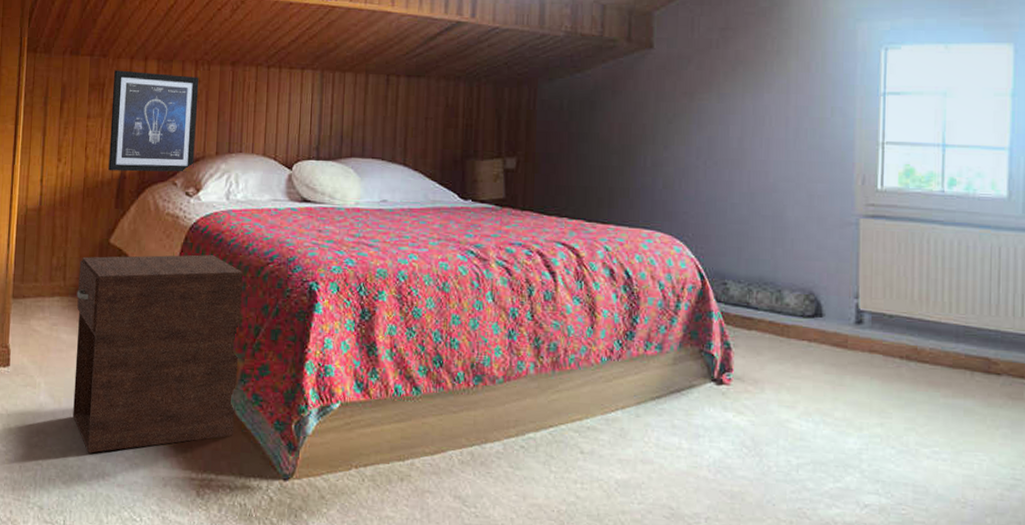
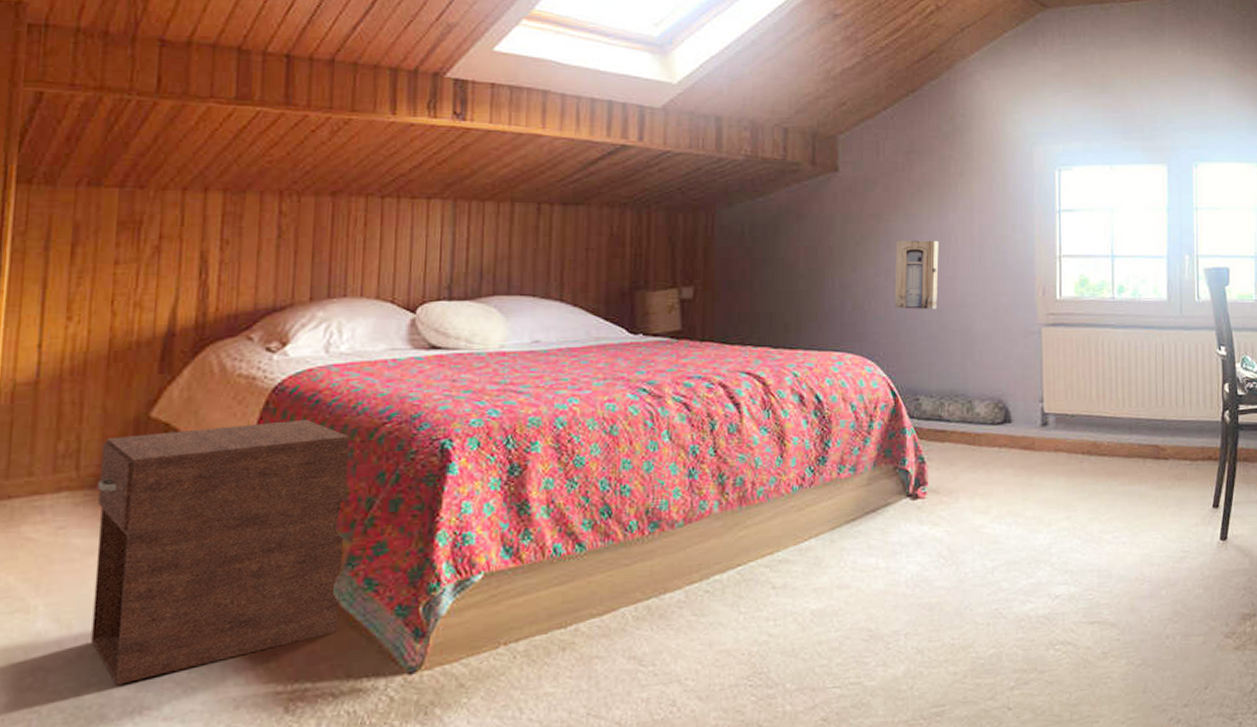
wall art: present [108,70,199,172] -> none [148,204,285,328]
wall art: none [705,120,752,193] -> present [894,240,939,310]

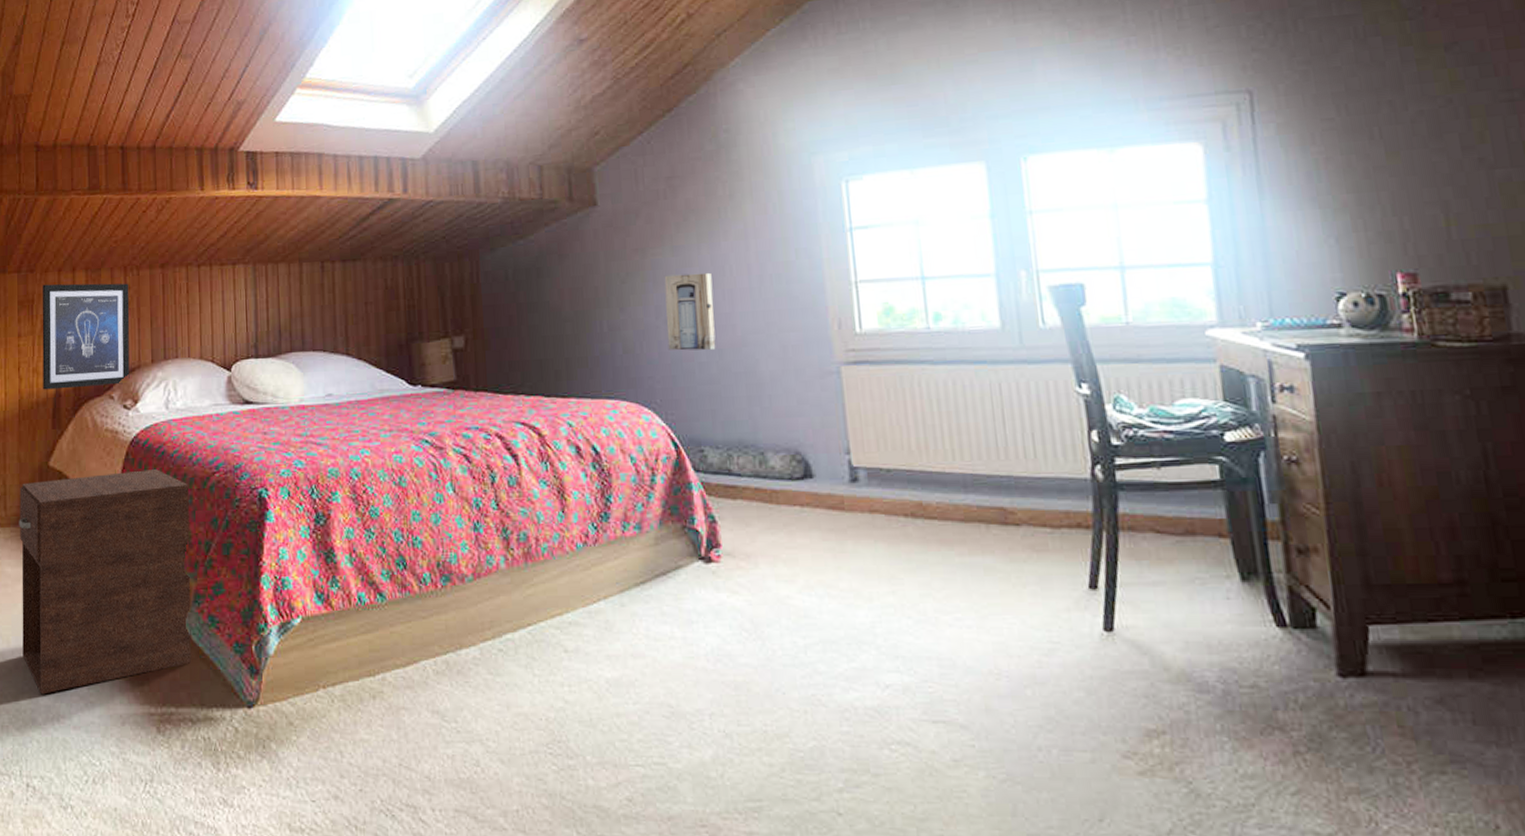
wall art: none [148,204,285,328] -> present [42,283,130,390]

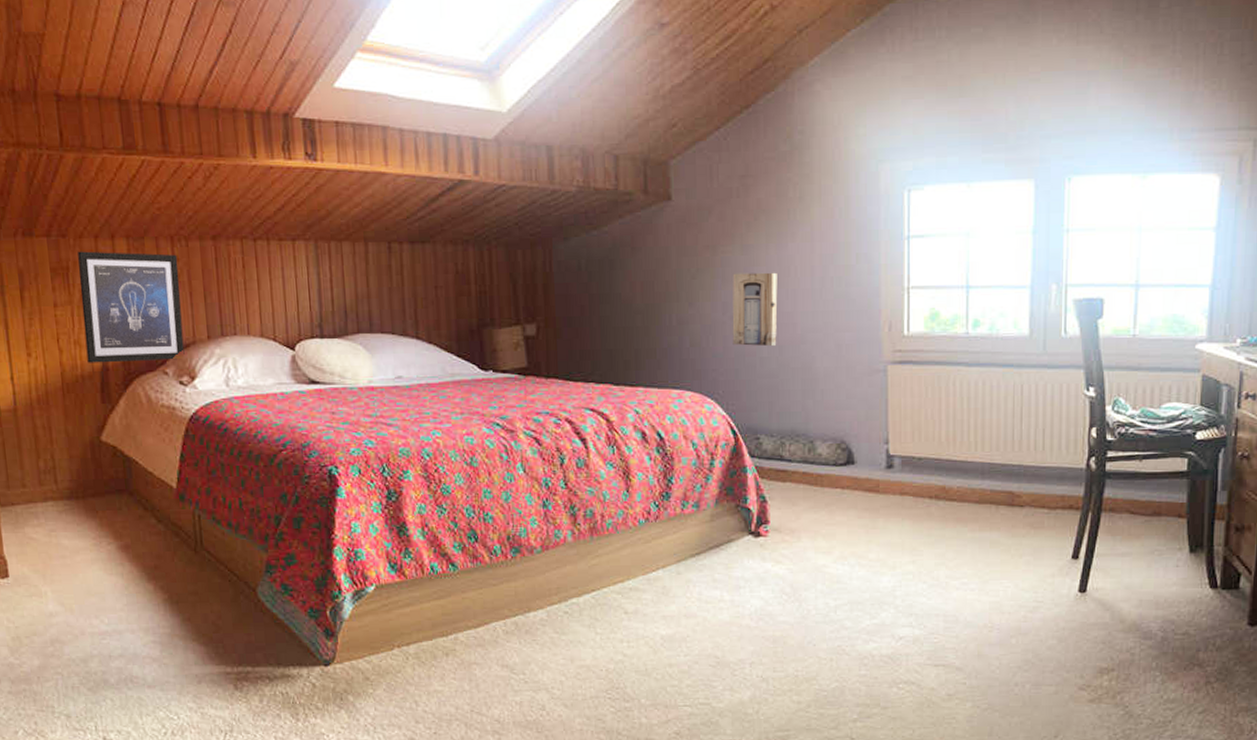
nightstand: present [19,469,192,695] -> none [70,446,267,658]

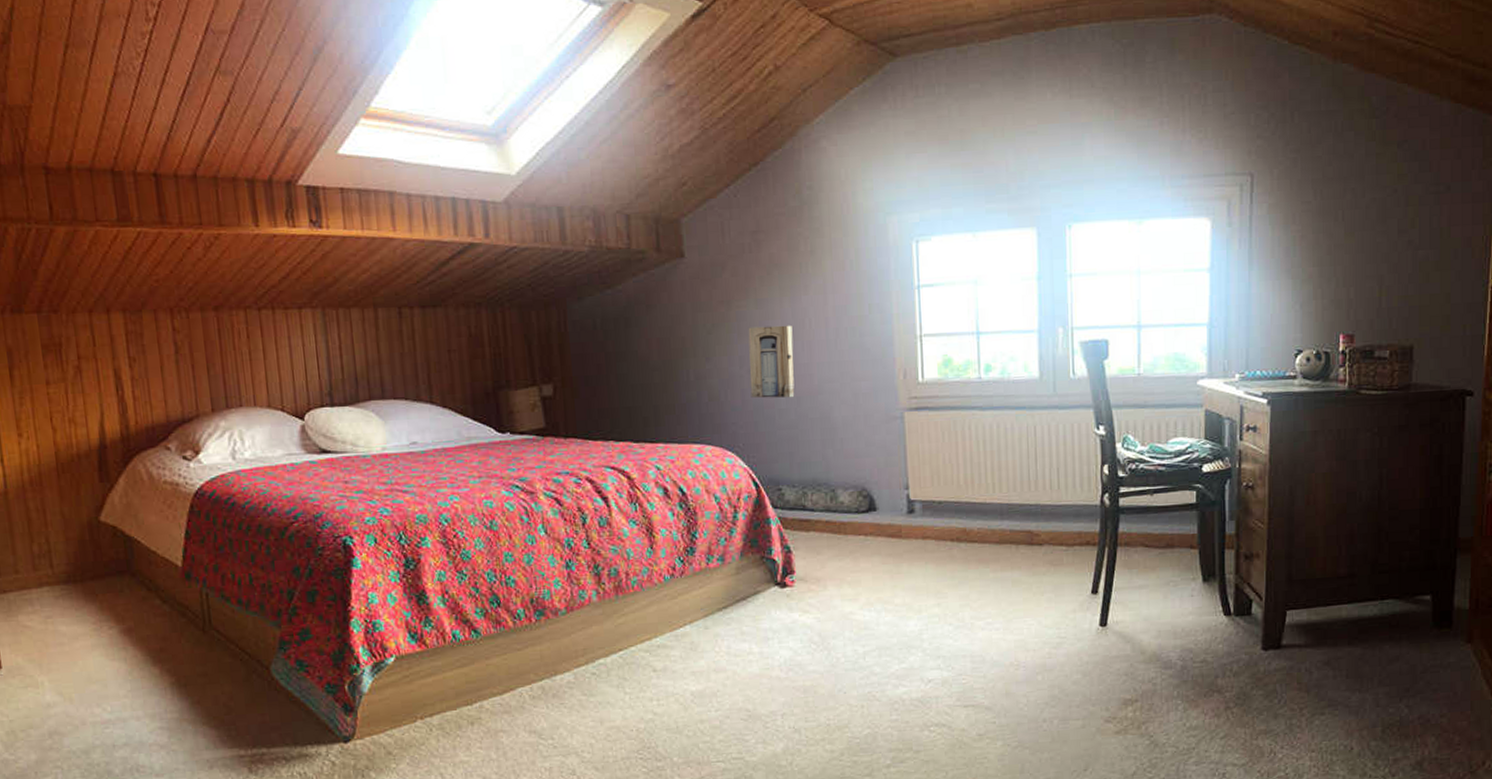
wall art: present [78,251,185,363] -> none [71,326,188,442]

